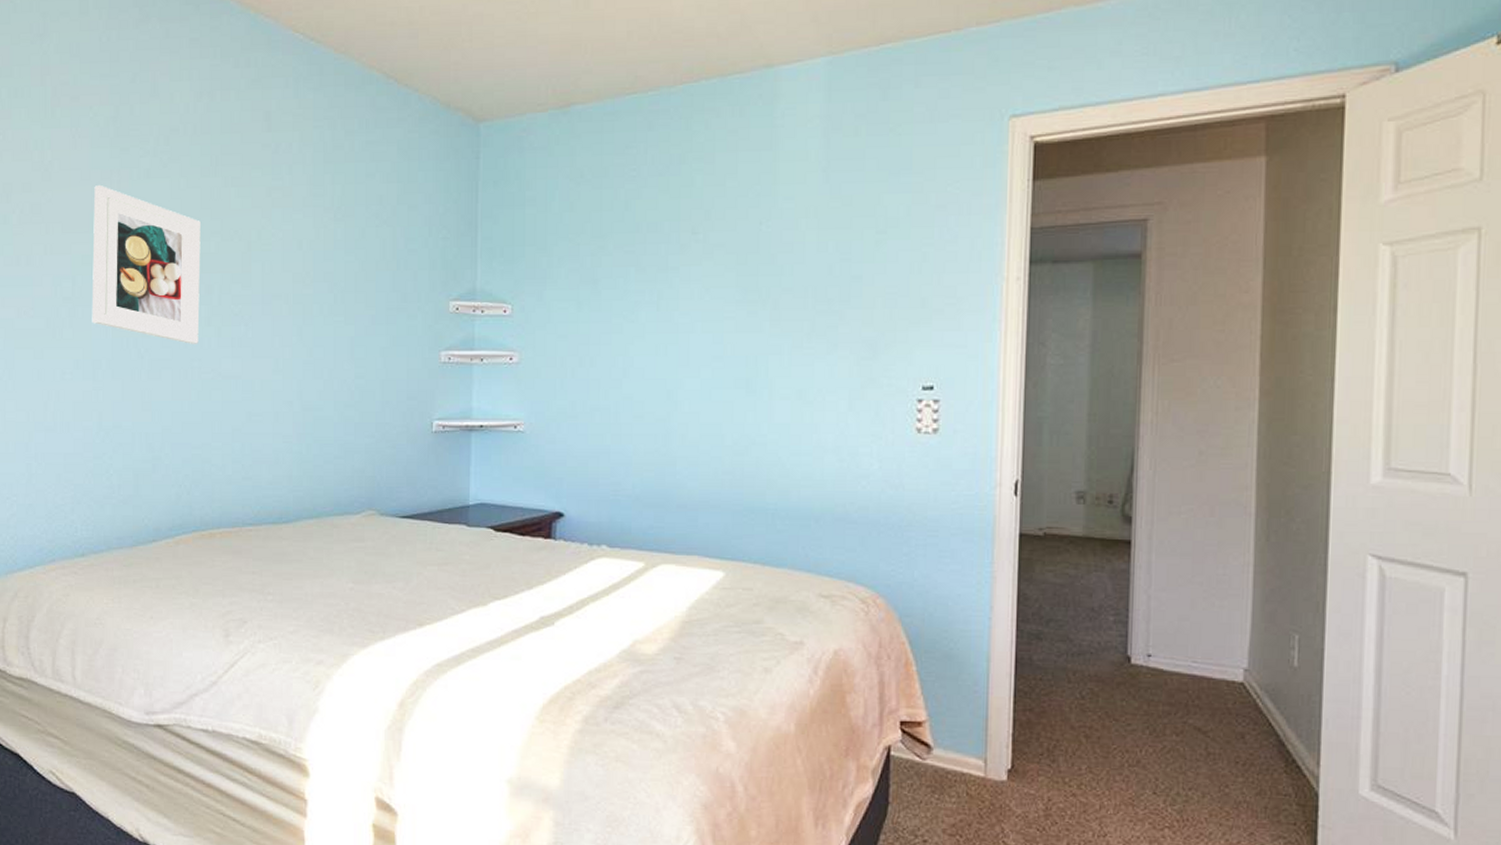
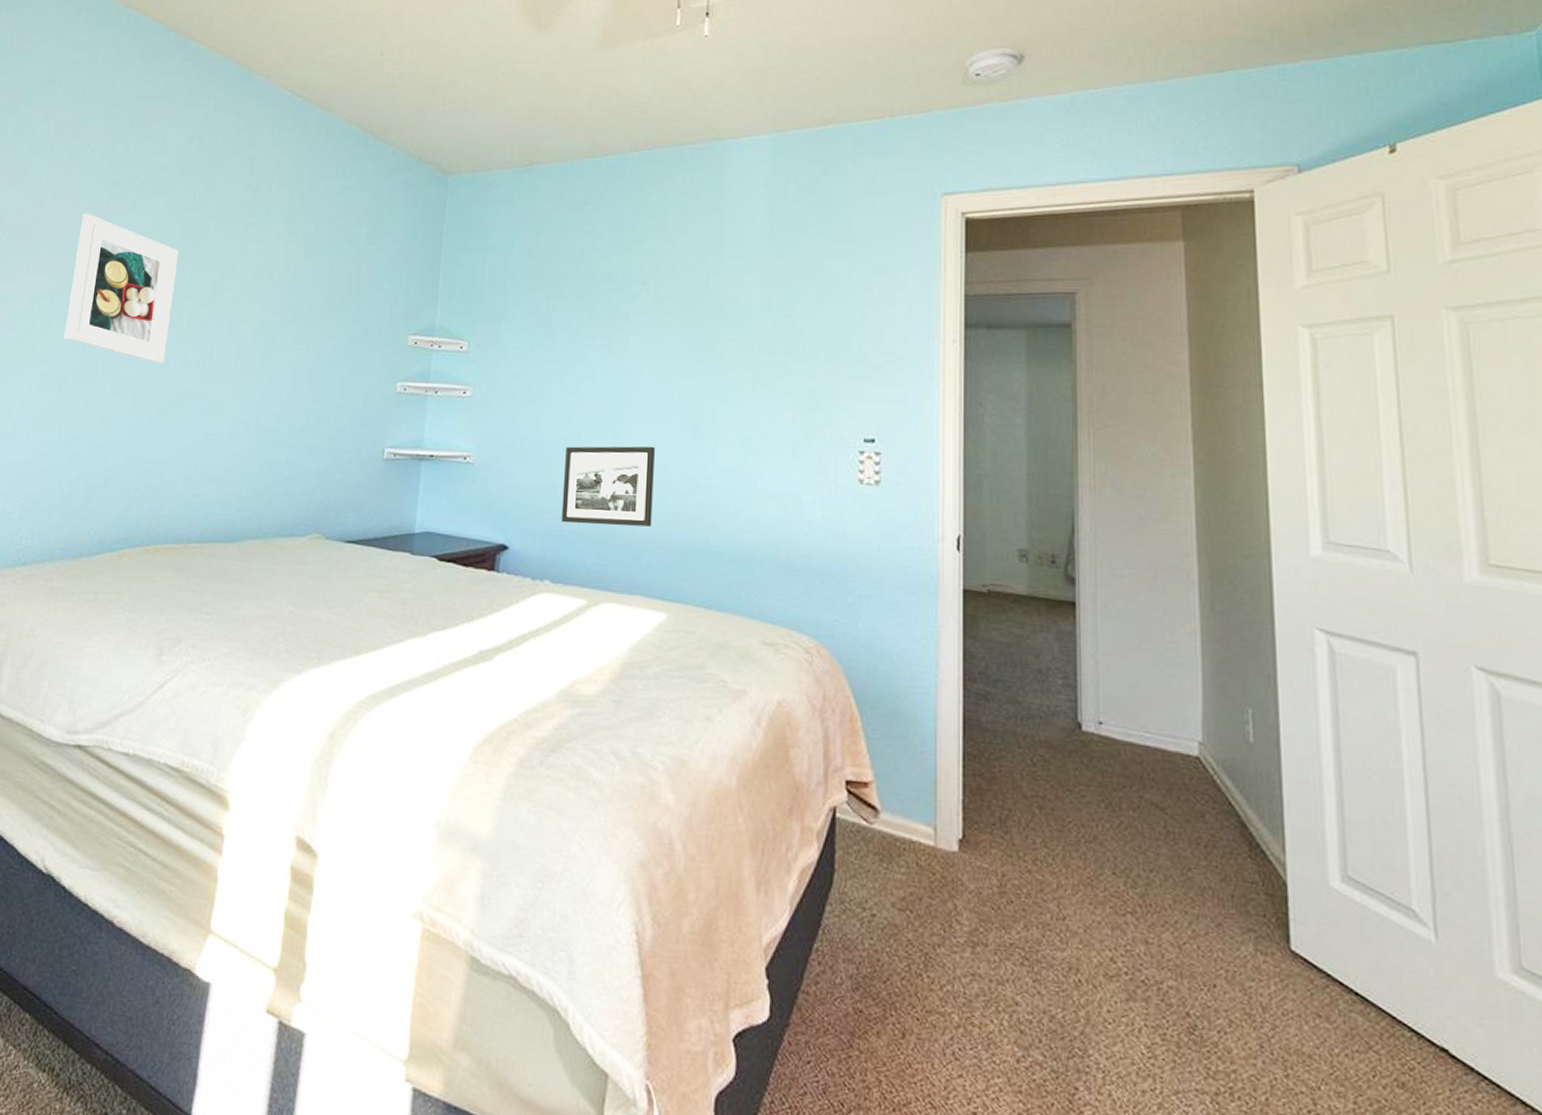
picture frame: none [616,405,708,488] -> present [561,446,655,527]

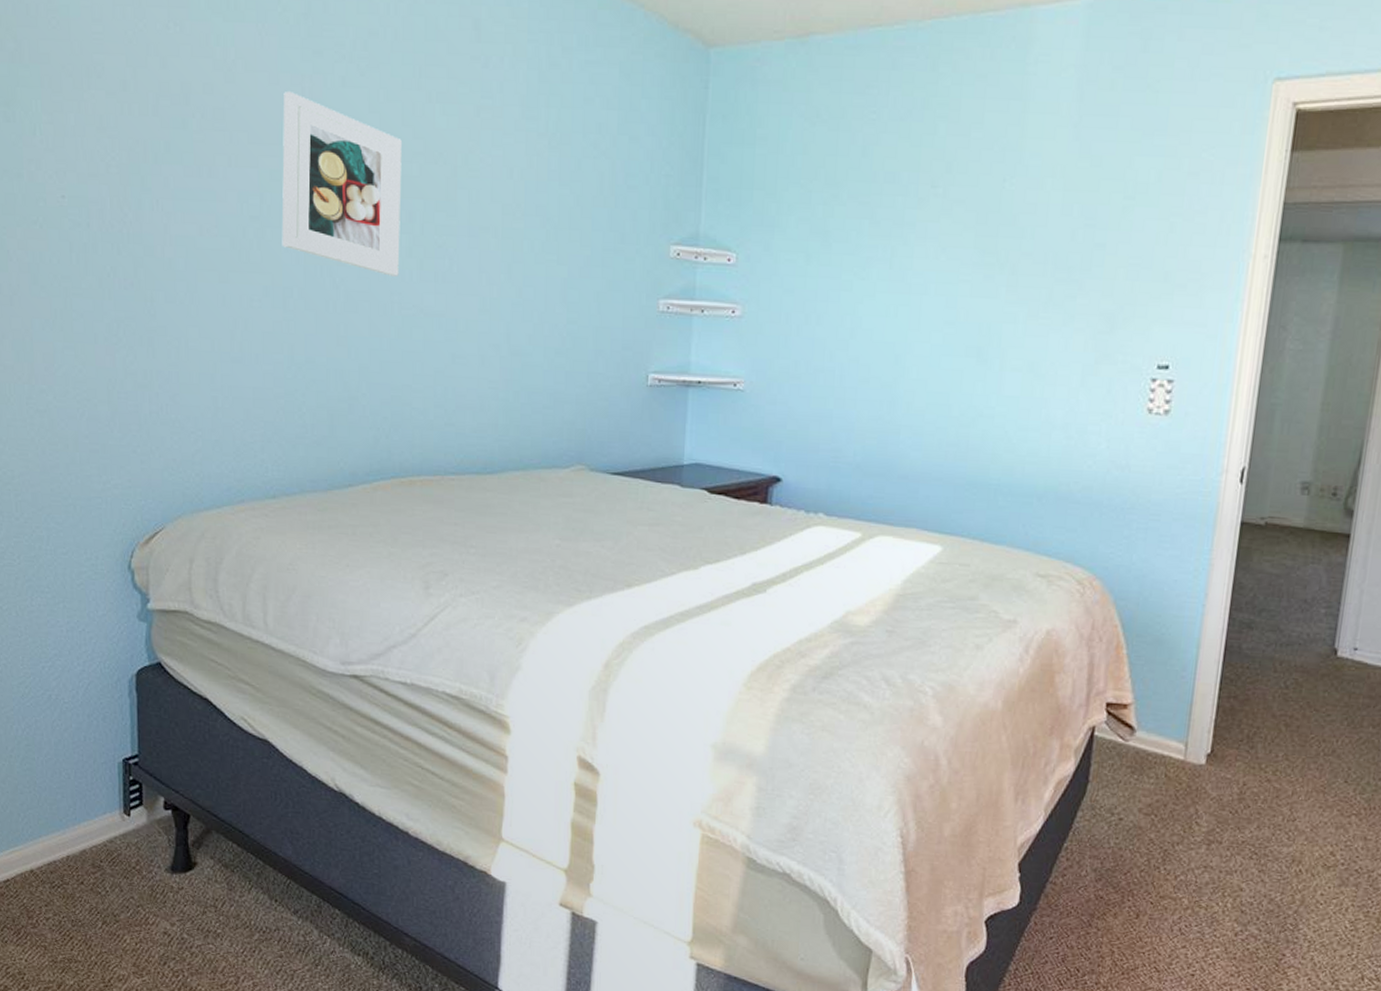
picture frame: present [561,446,655,527] -> none [836,372,937,458]

